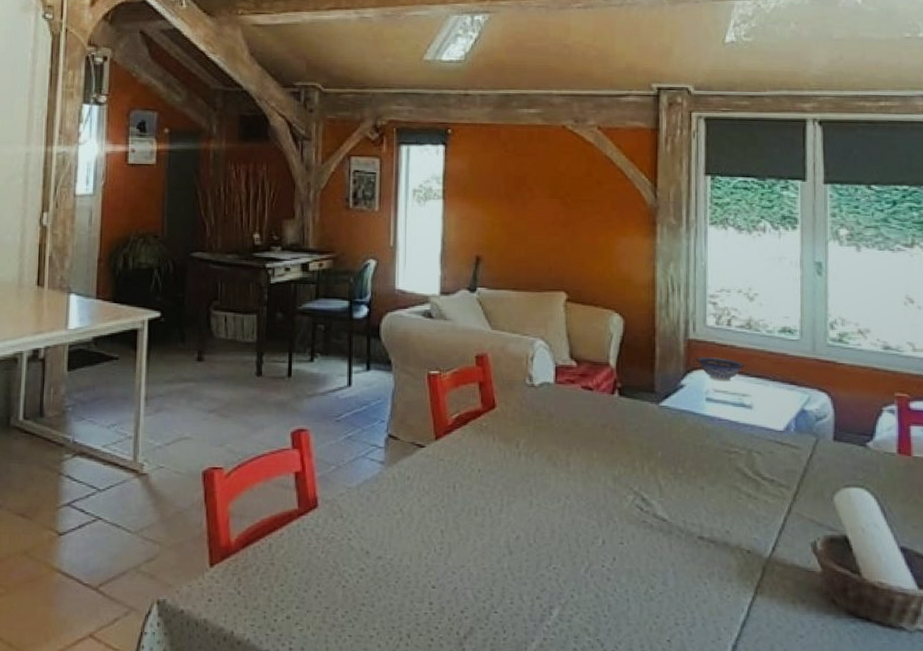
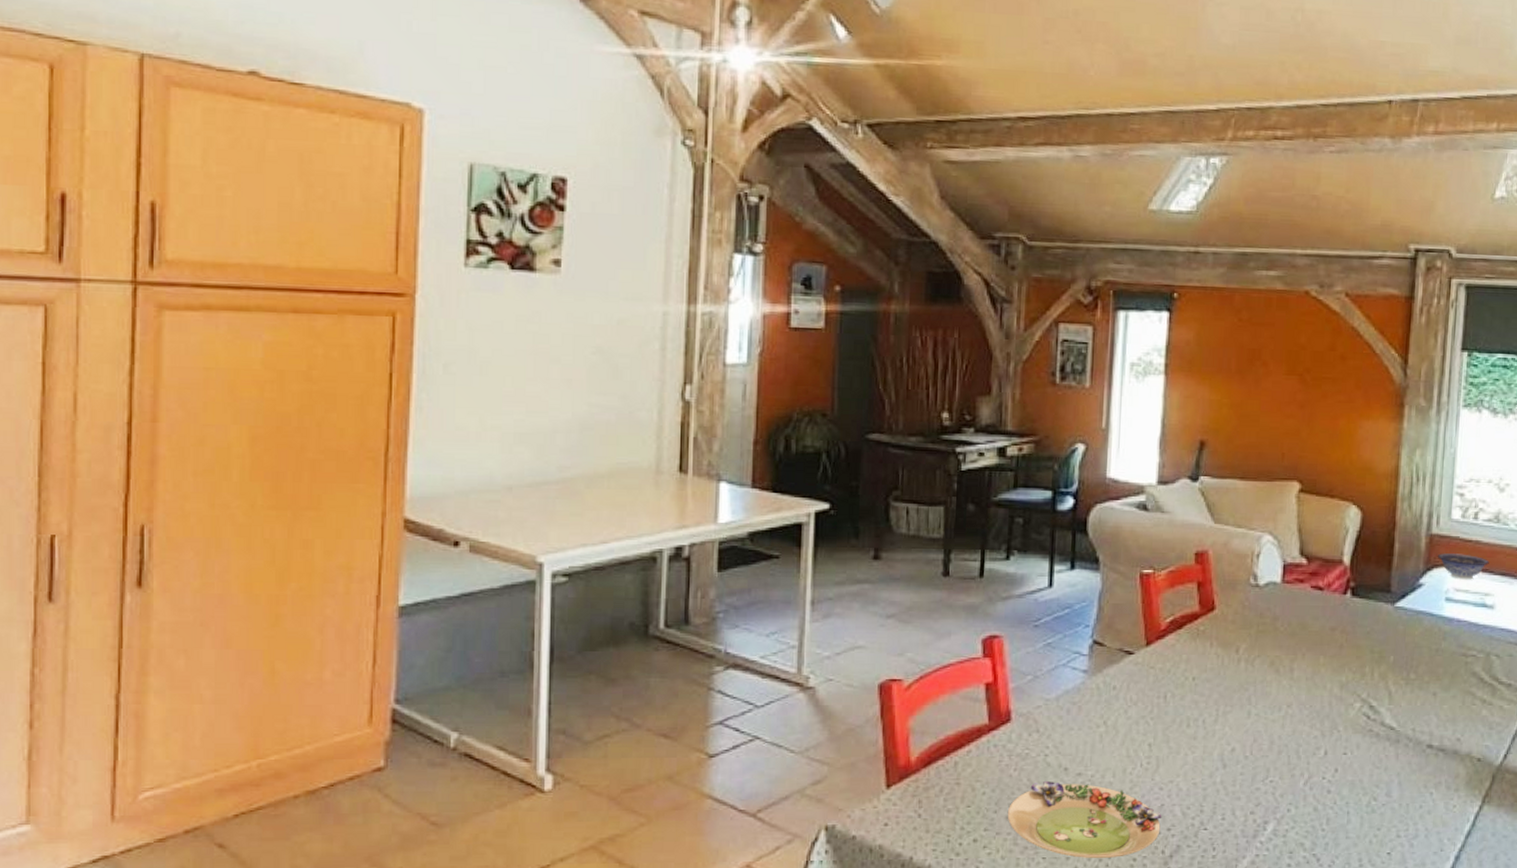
salad plate: none [316,564,456,638] -> present [1007,782,1162,859]

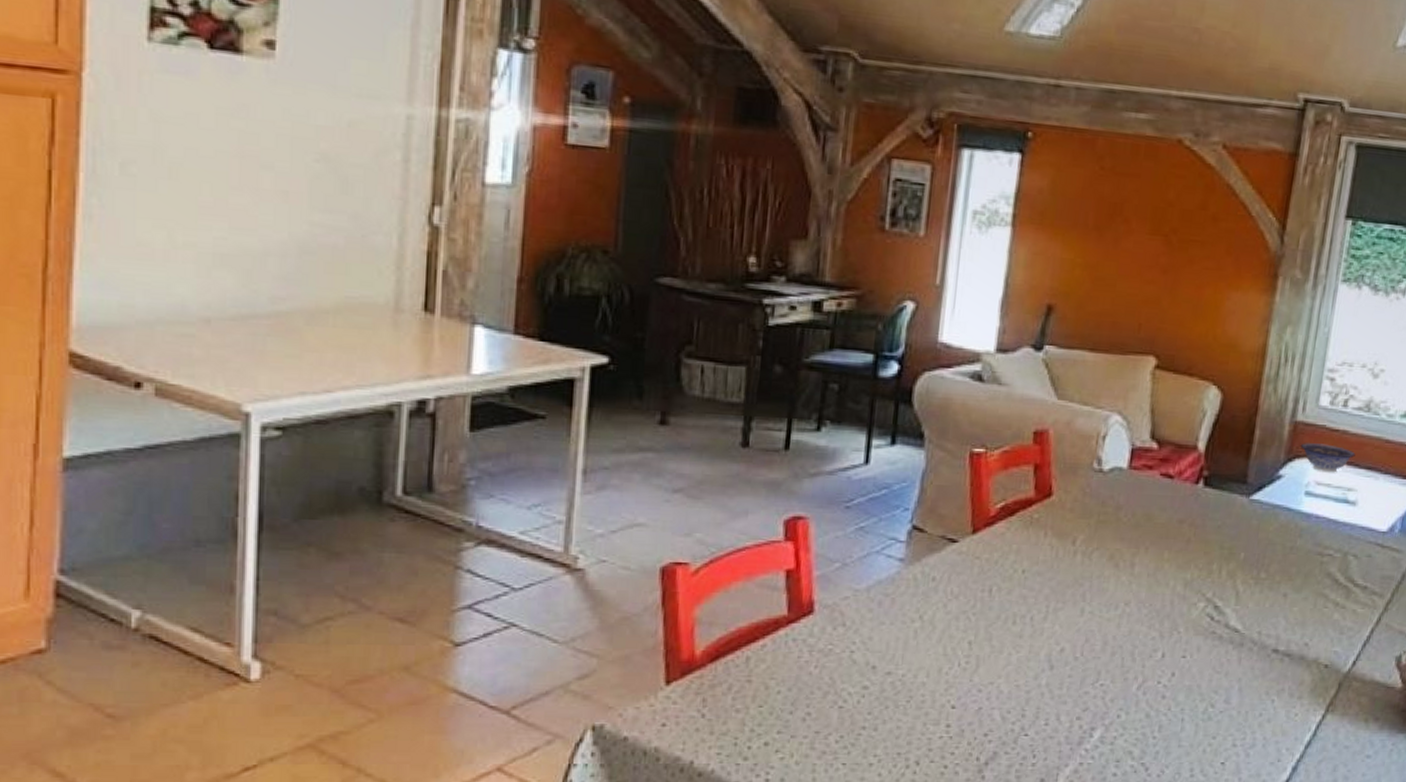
salad plate: present [1007,782,1162,859] -> none [804,681,979,766]

